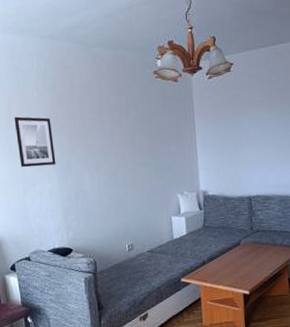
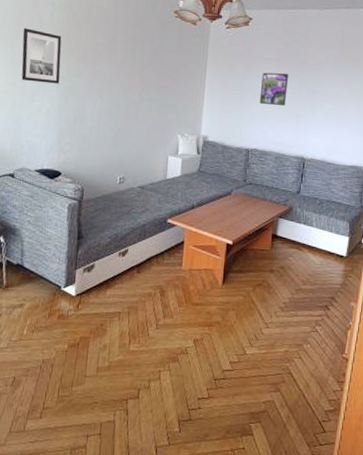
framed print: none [252,112,282,148] -> present [259,72,289,106]

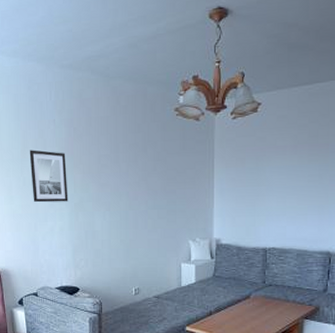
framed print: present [259,72,289,106] -> none [275,160,308,198]

